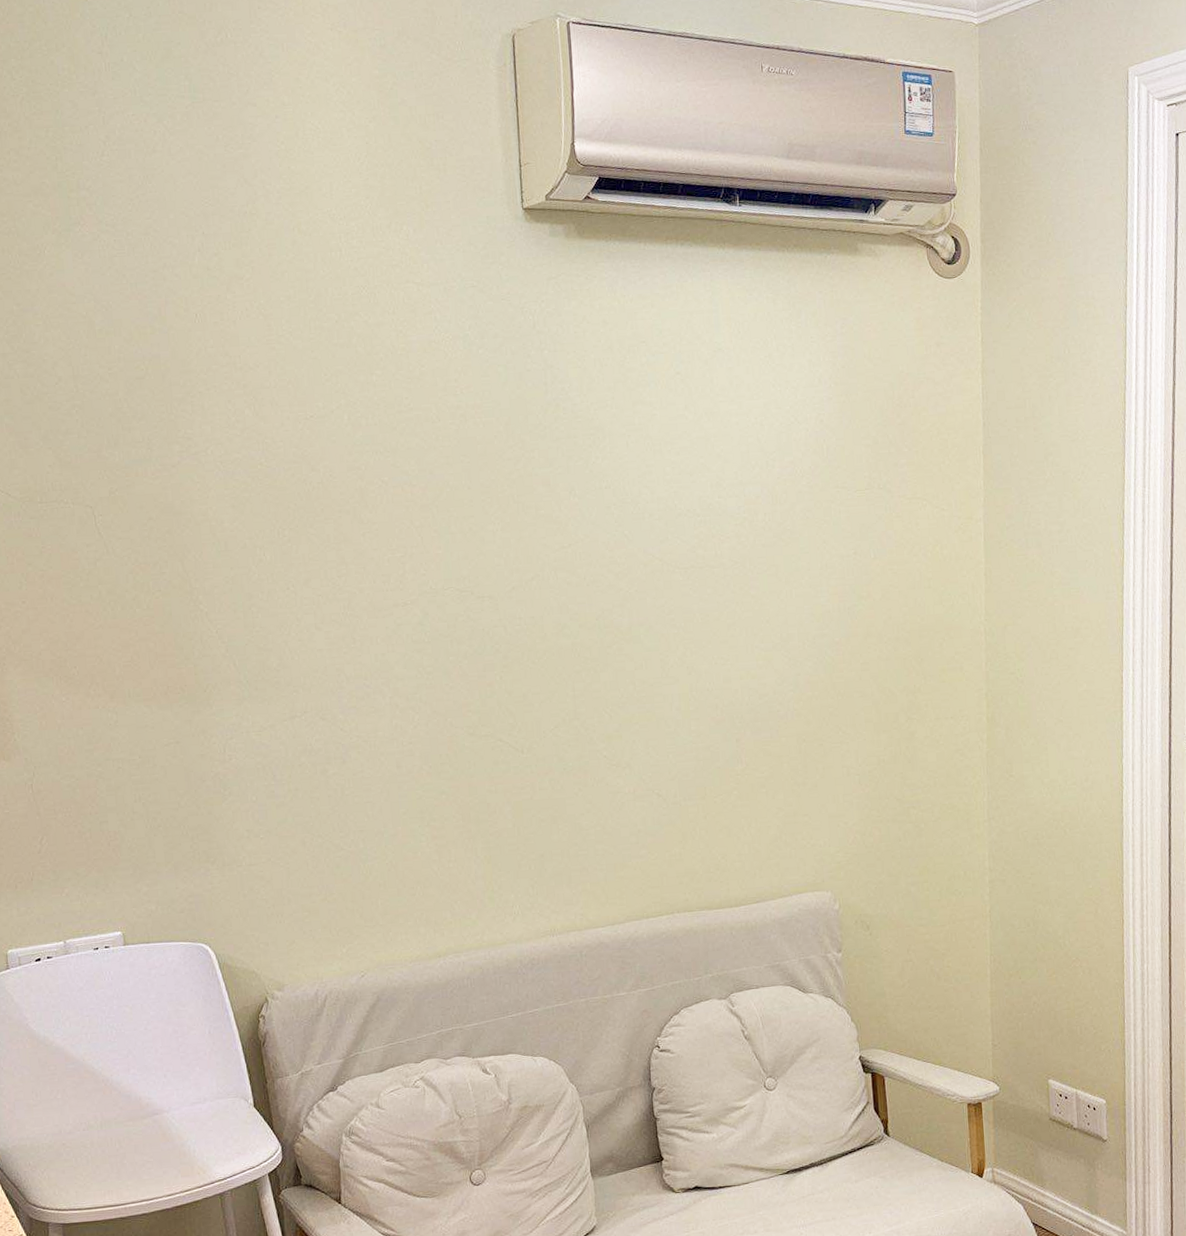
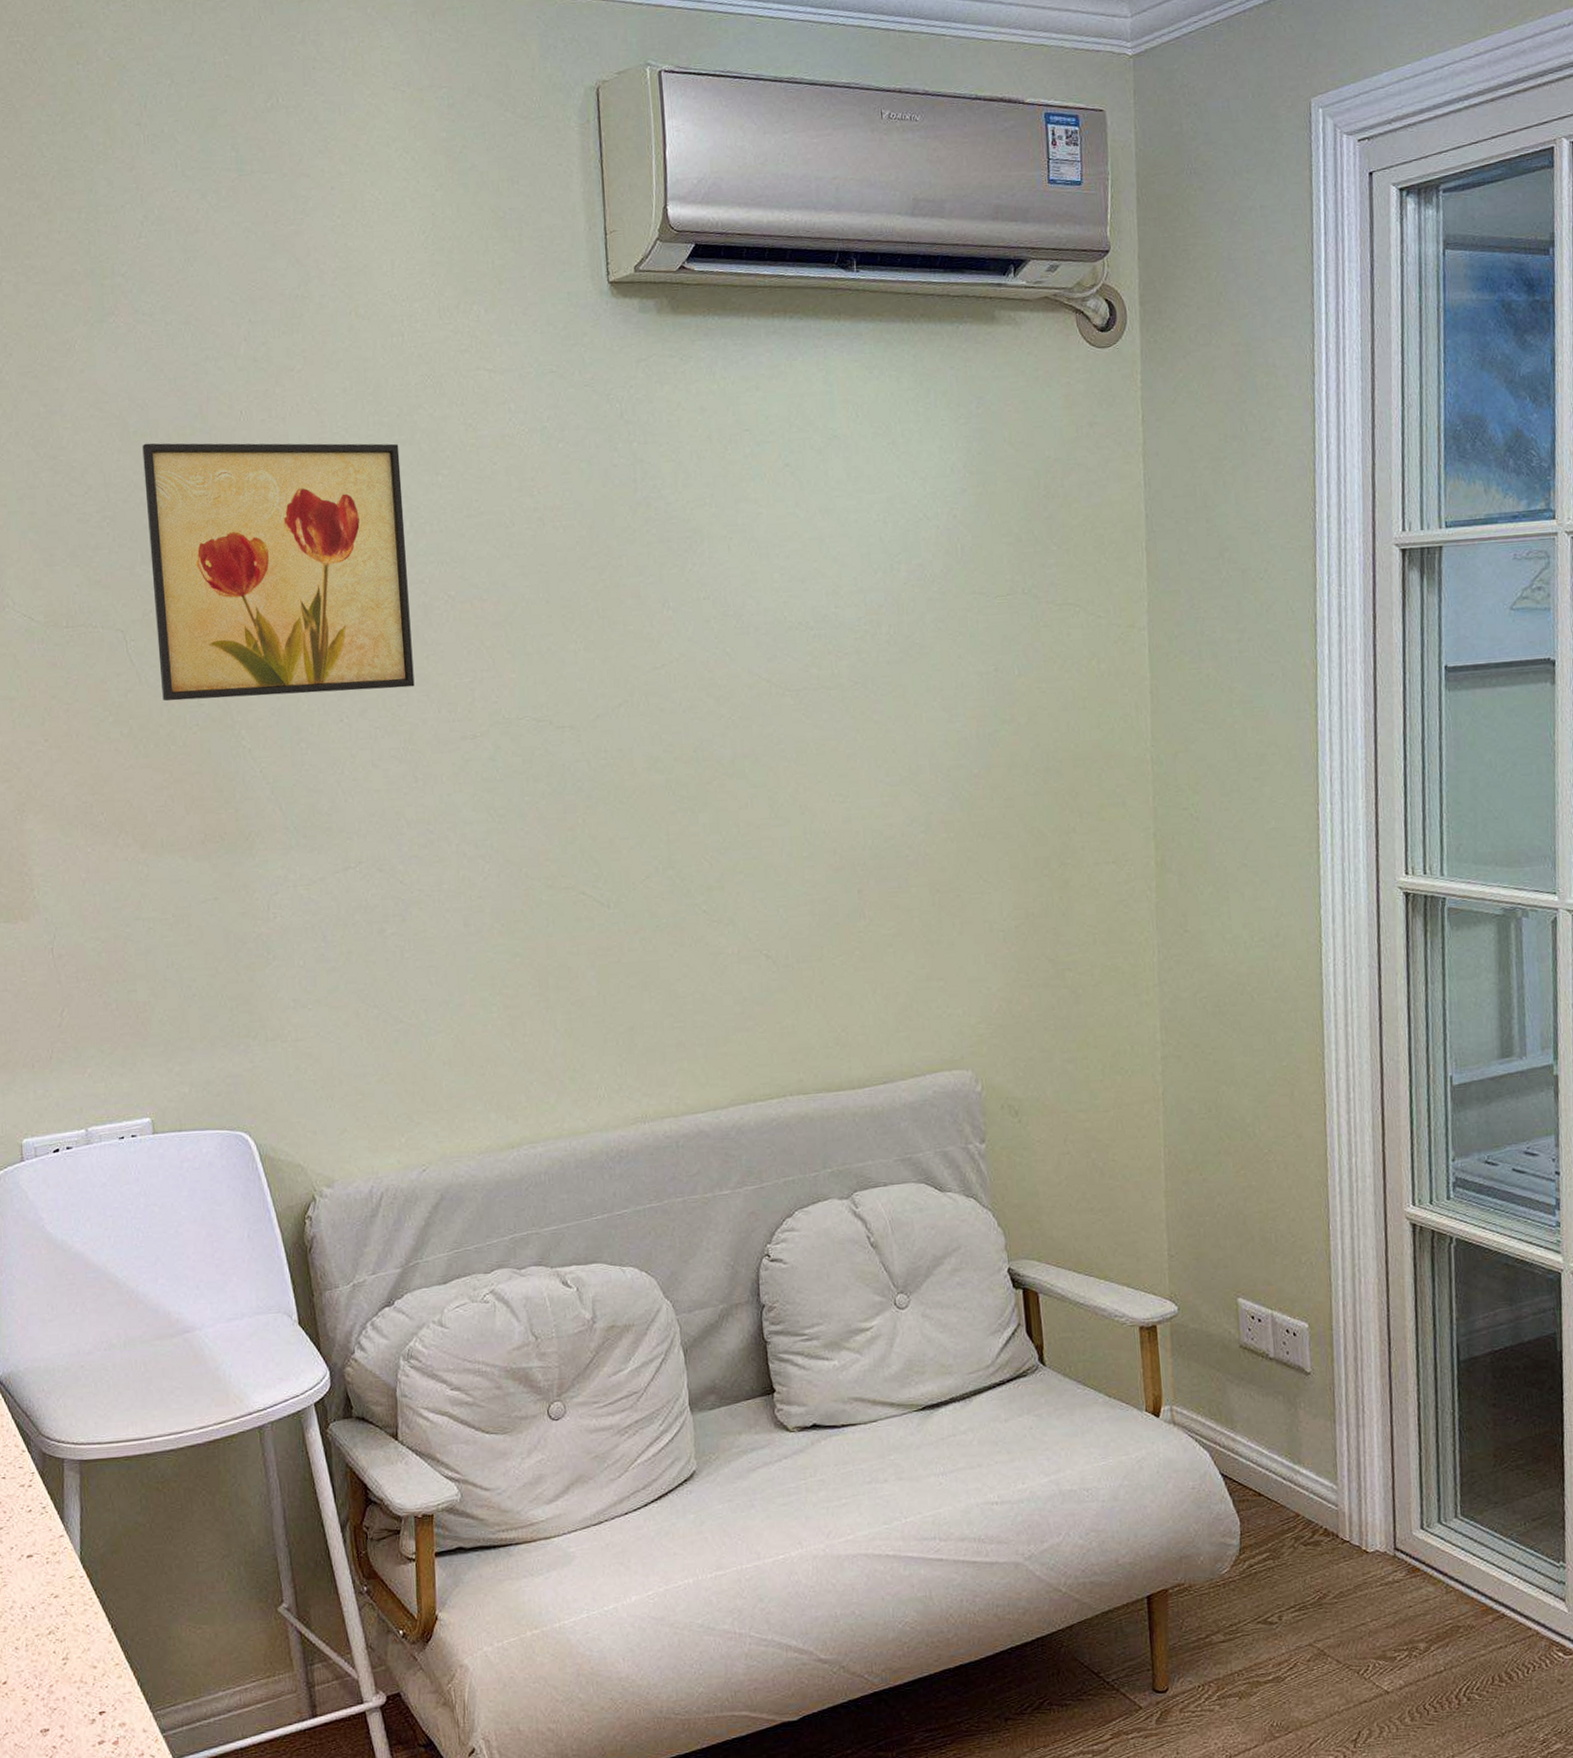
wall art: none [107,340,353,570] -> present [142,443,415,701]

